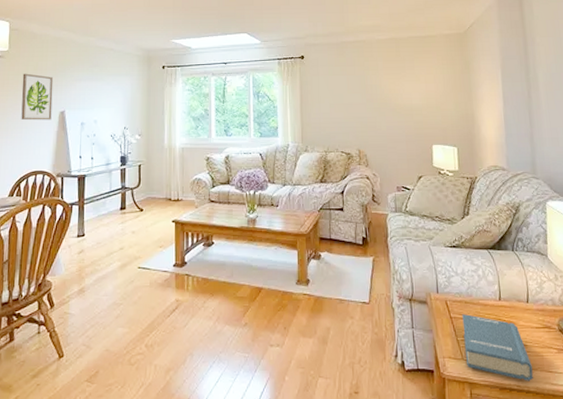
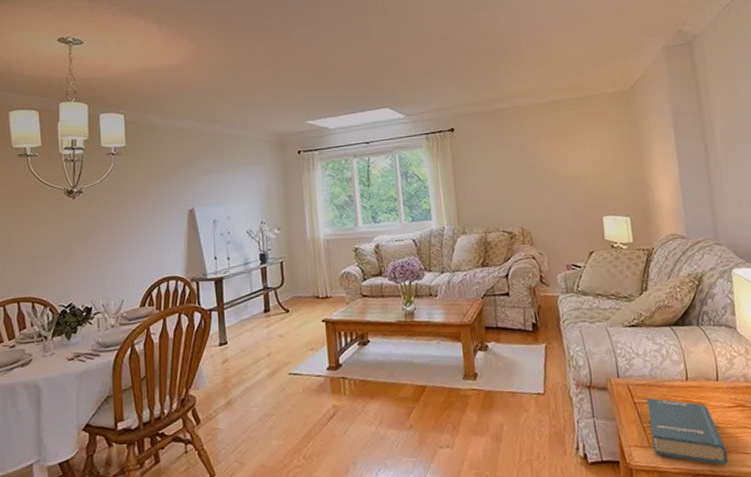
wall art: present [21,73,54,121] -> none [144,170,180,222]

